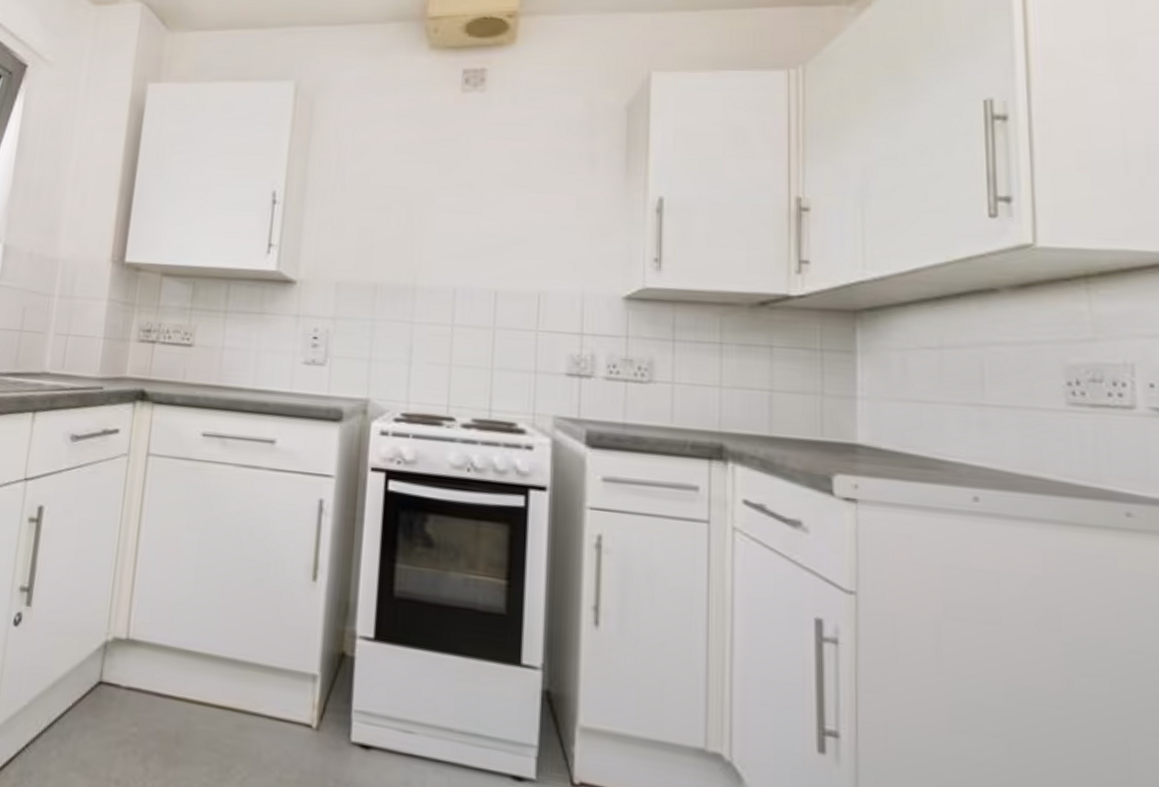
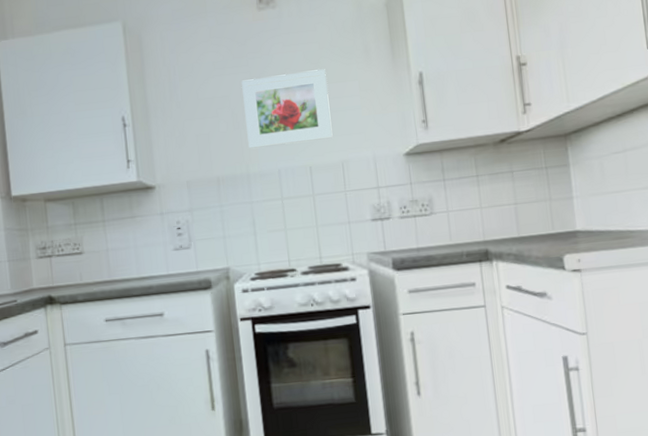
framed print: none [421,172,535,261] -> present [242,69,333,150]

